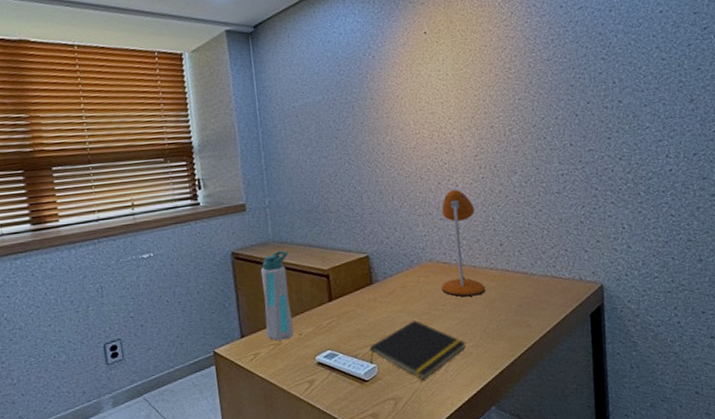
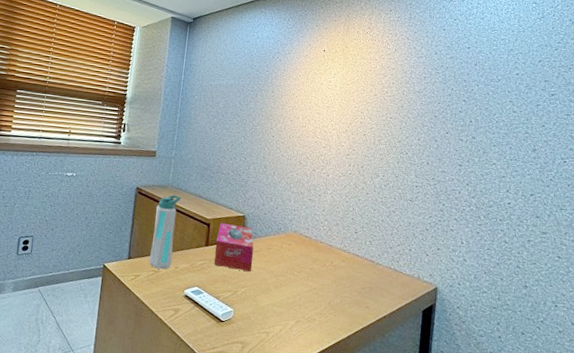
tissue box: none [340,267,388,321] -> present [214,222,254,271]
notepad: present [369,319,466,380] -> none [229,278,312,333]
desk lamp: present [441,189,486,297] -> none [300,178,340,271]

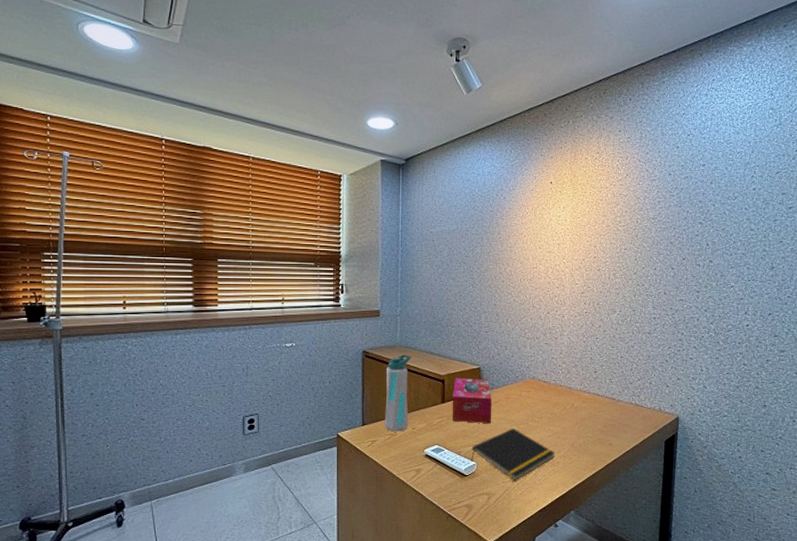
notepad: none [229,278,312,333] -> present [471,428,556,480]

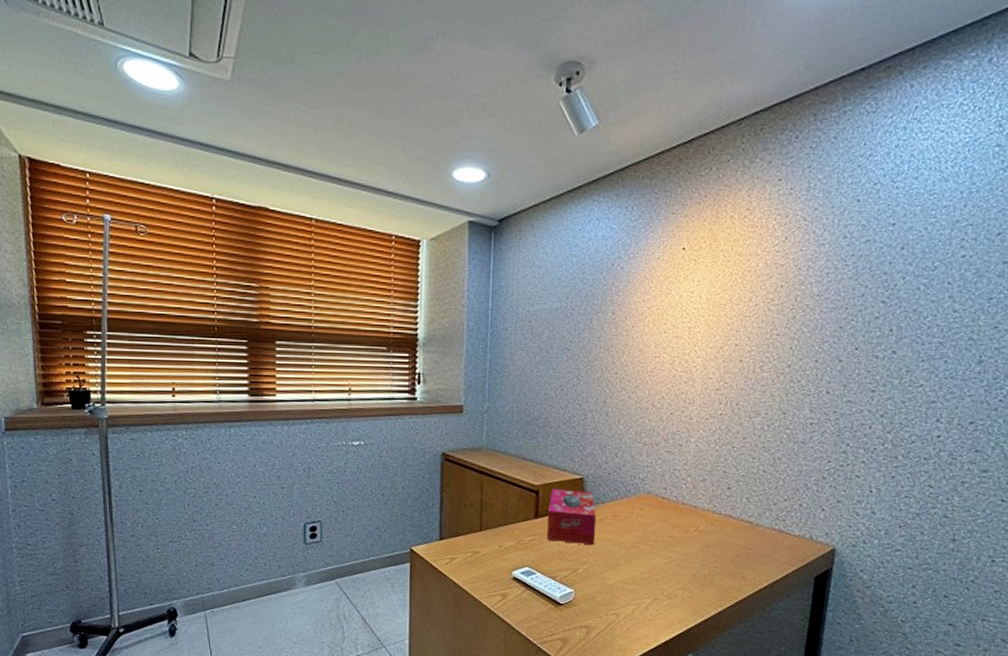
water bottle: present [385,354,412,432] -> none [466,459,500,549]
notepad: present [471,428,556,480] -> none [568,551,673,614]

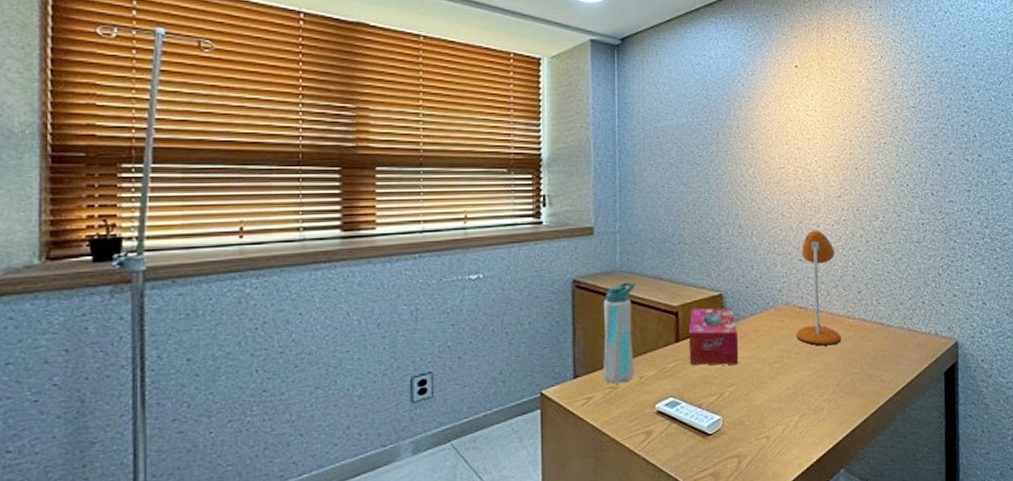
water bottle: none [466,459,500,549] -> present [603,282,636,384]
desk lamp: none [656,422,707,538] -> present [797,230,842,346]

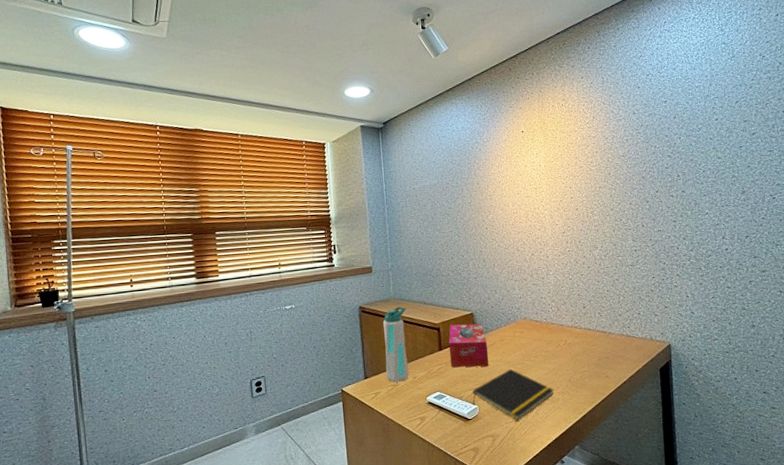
notepad: none [715,368,818,436] -> present [472,368,554,420]
desk lamp: present [797,230,842,346] -> none [534,260,571,351]

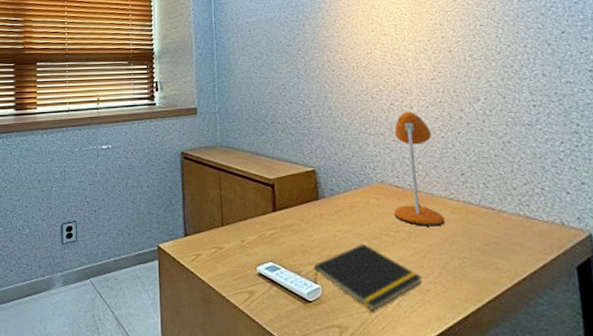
water bottle: present [382,306,409,383] -> none [207,155,237,245]
tissue box: present [448,323,488,367] -> none [284,181,334,237]
desk lamp: none [534,260,571,351] -> present [394,111,446,227]

